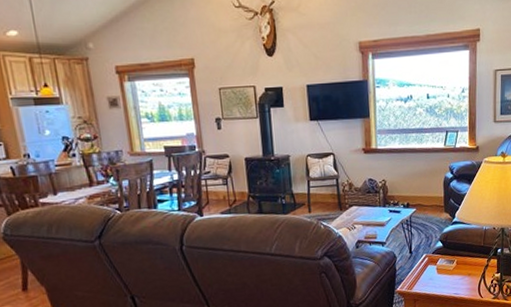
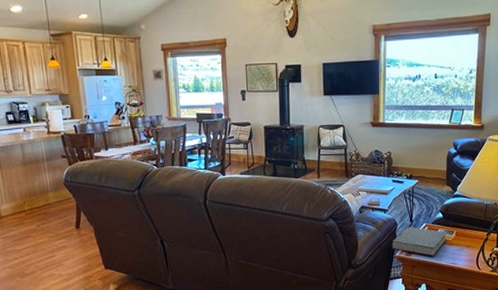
book: none [391,258,448,289] -> present [391,226,447,257]

